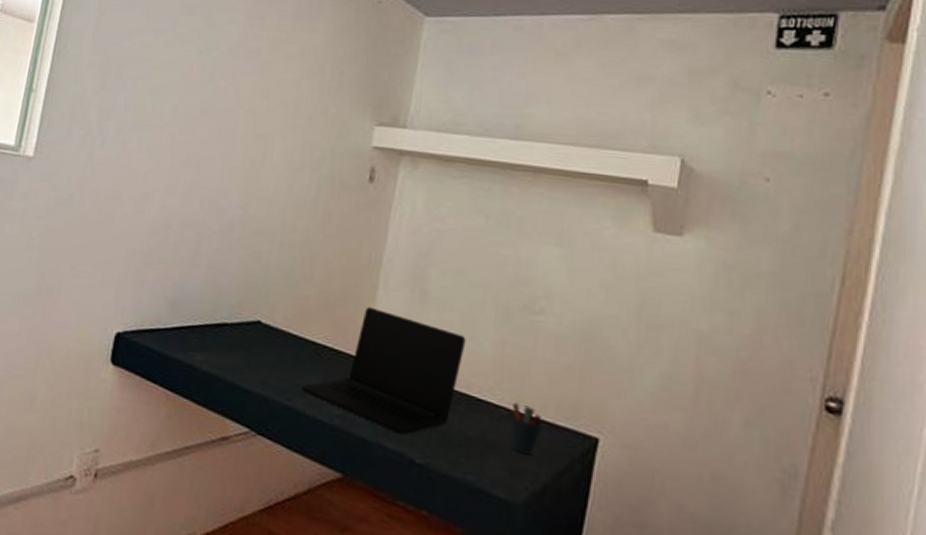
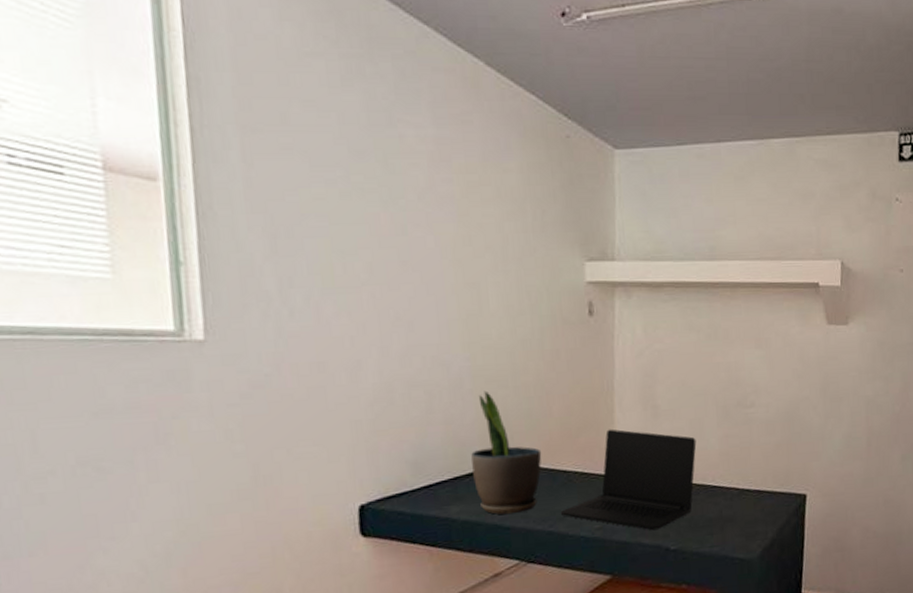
potted plant: none [222,242,294,377] -> present [471,390,542,514]
pen holder: present [509,402,543,455] -> none [739,481,765,521]

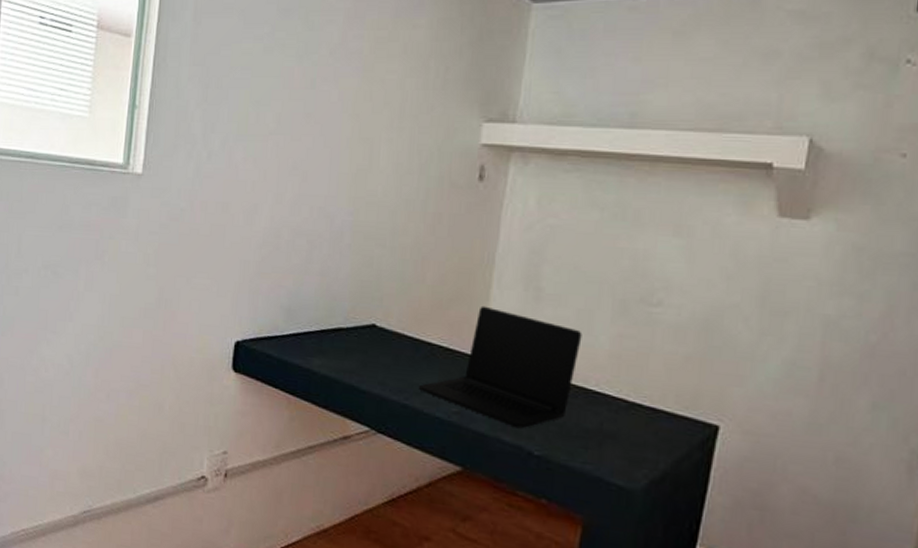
potted plant: present [471,390,542,514] -> none [338,247,409,378]

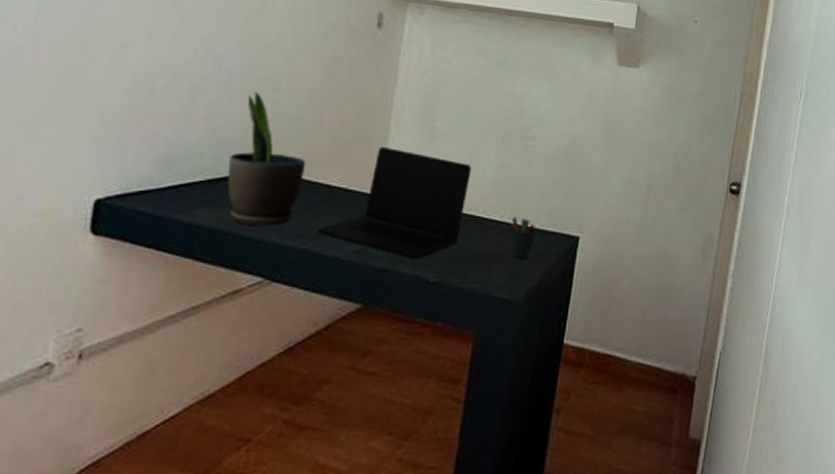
potted plant: none [338,247,409,378] -> present [227,91,306,225]
pen holder: none [627,393,662,444] -> present [509,217,536,259]

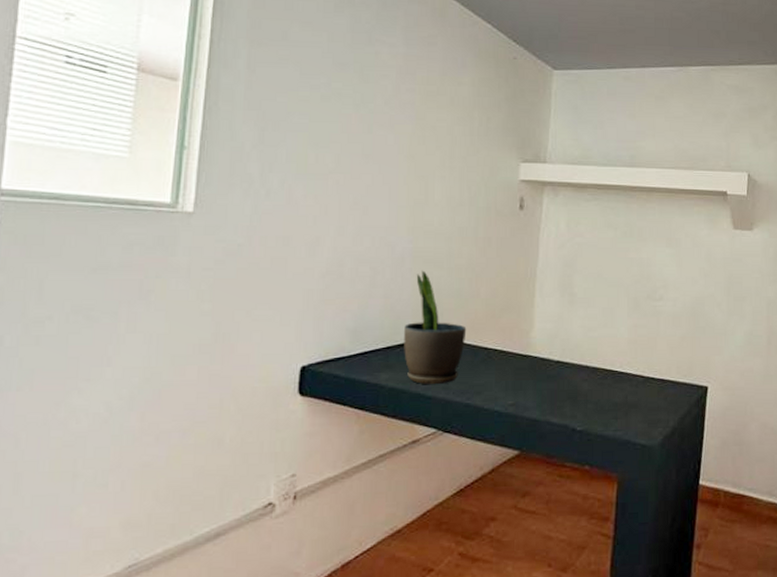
laptop: present [316,146,472,260] -> none [478,312,607,411]
pen holder: present [509,217,536,259] -> none [645,370,668,408]

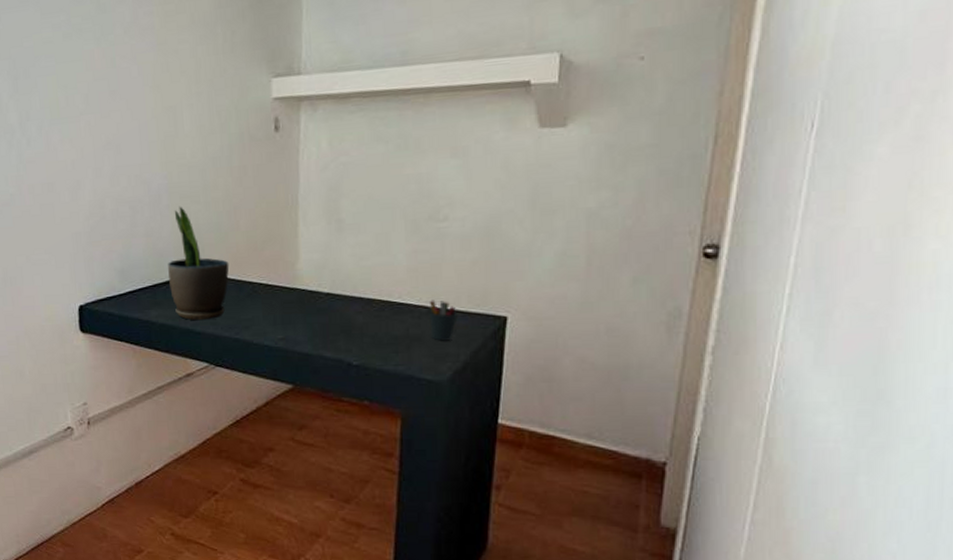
pen holder: none [645,370,668,408] -> present [428,300,458,341]

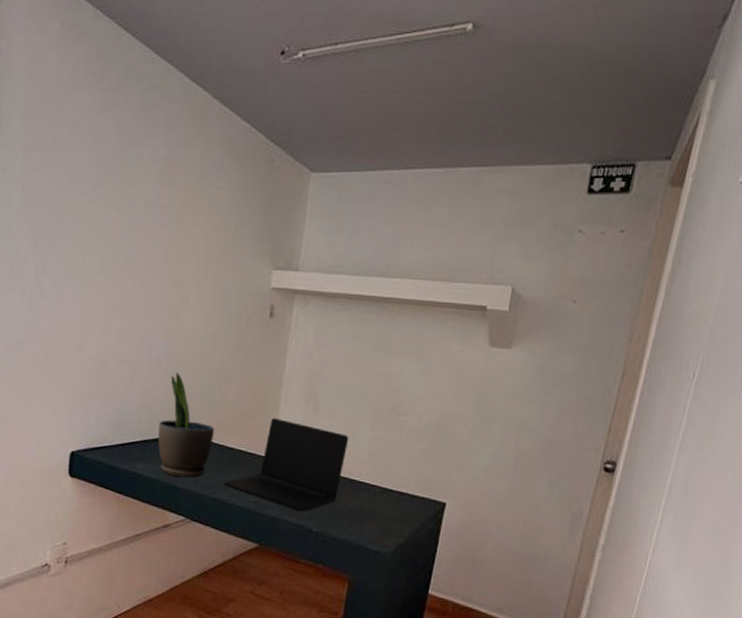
laptop: none [245,242,383,345] -> present [223,417,349,512]
pen holder: present [428,300,458,341] -> none [381,482,406,519]

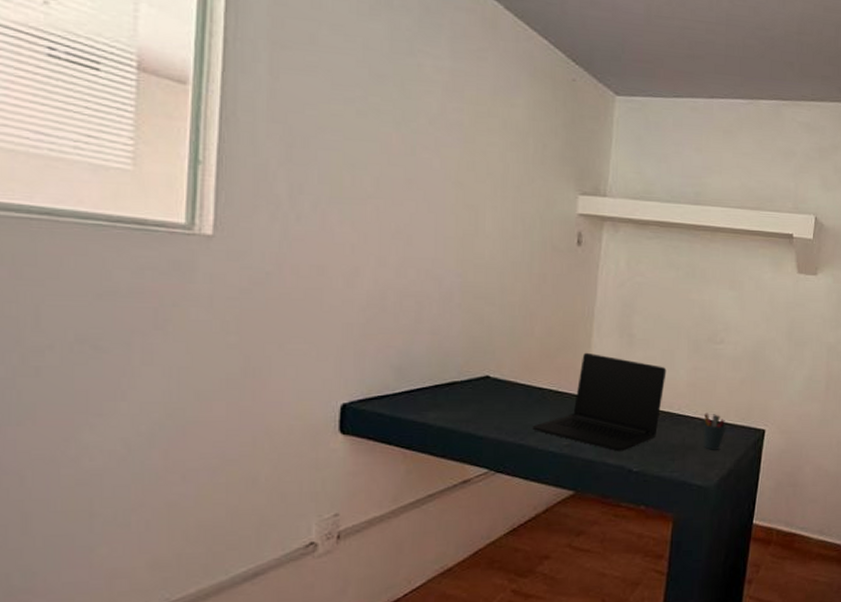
potted plant: present [158,372,215,478] -> none [453,306,520,424]
pen holder: none [381,482,406,519] -> present [703,413,726,450]

